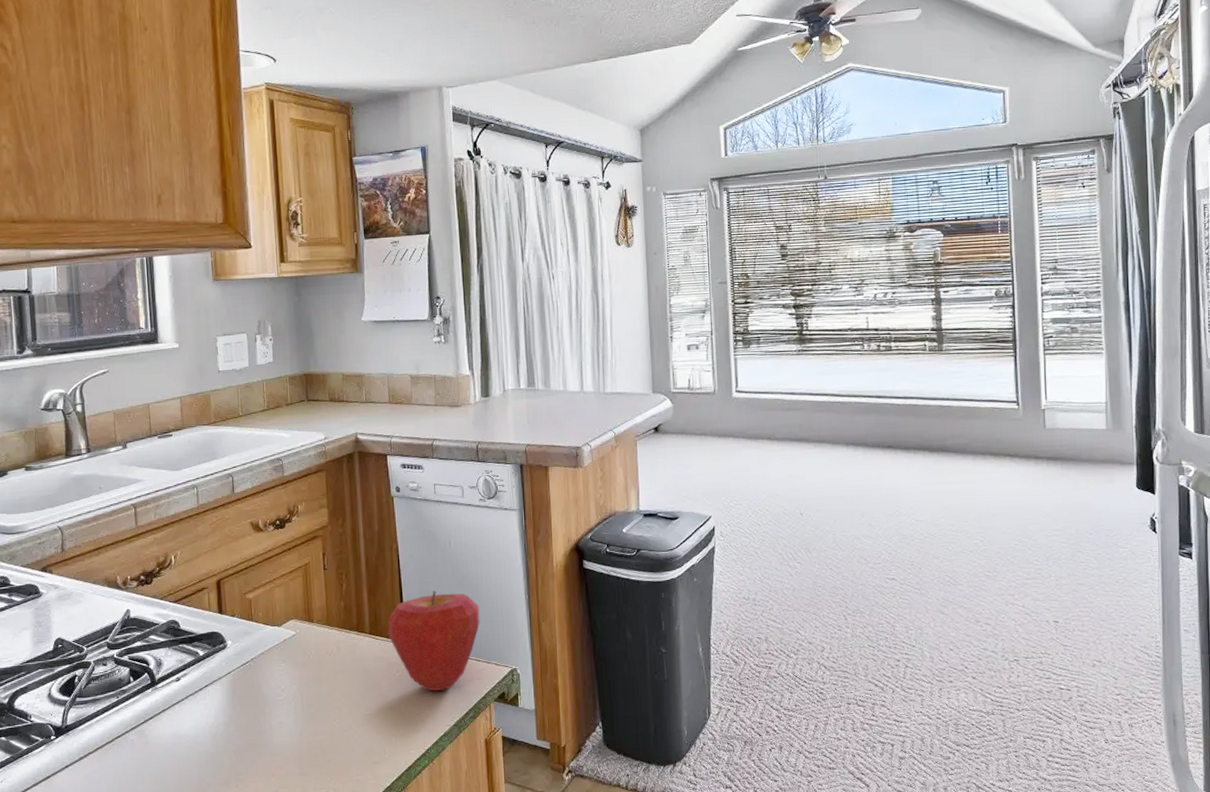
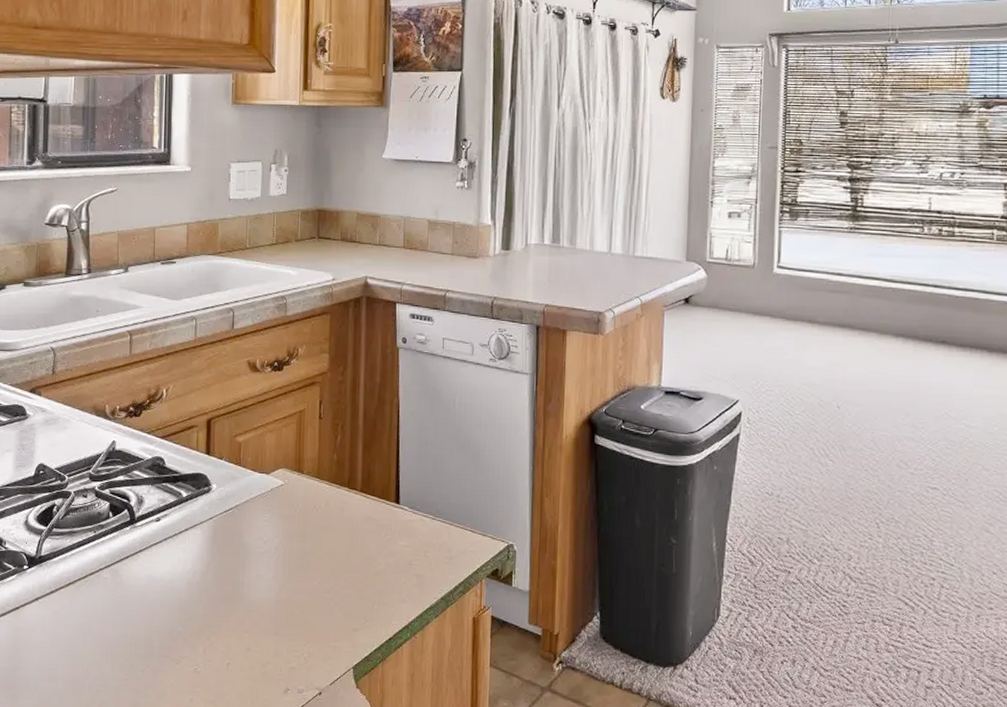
apple: present [387,590,480,691] -> none [379,452,480,560]

